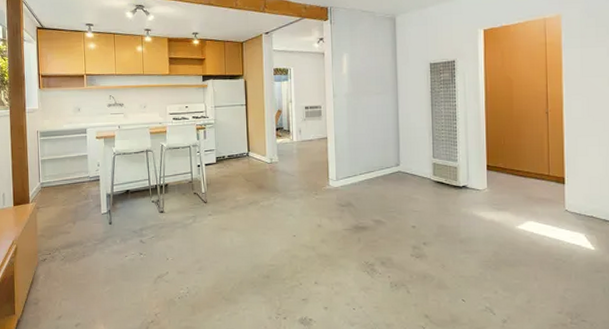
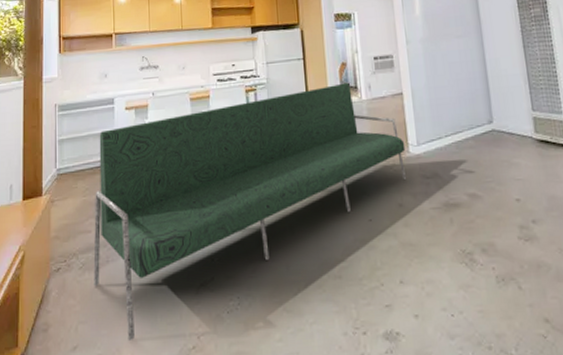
sofa: none [72,126,326,315] -> present [93,82,407,342]

